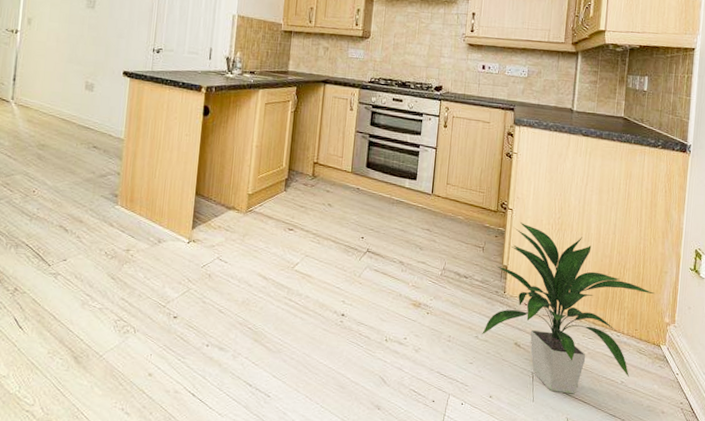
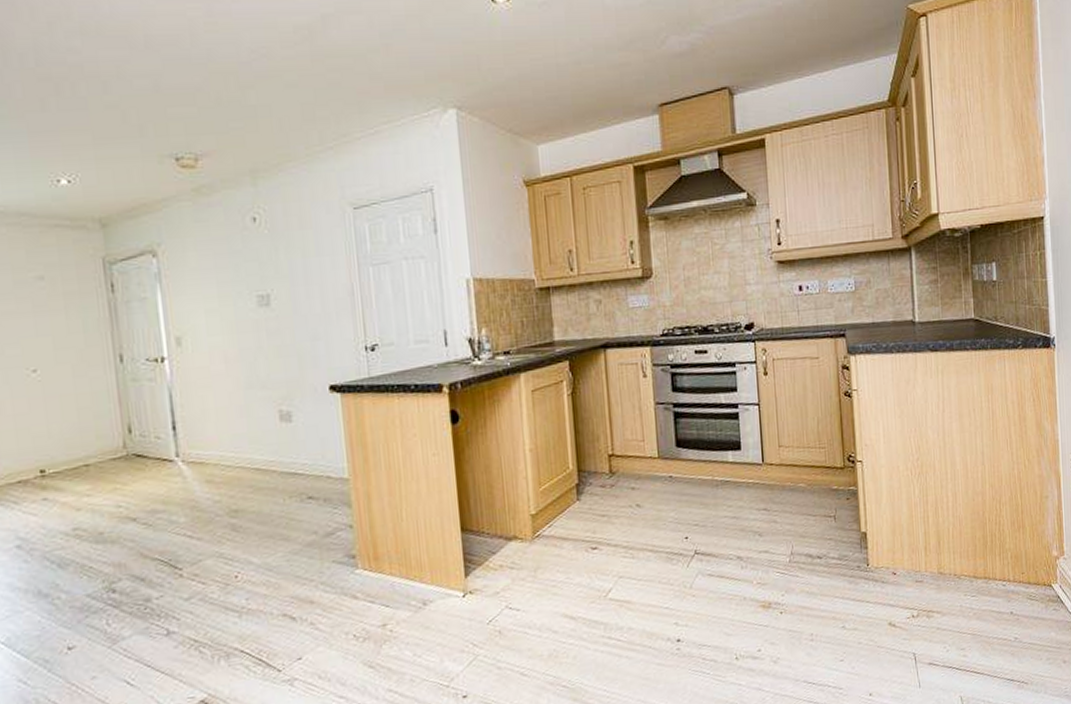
indoor plant: present [482,222,655,394] -> none [849,475,1038,670]

